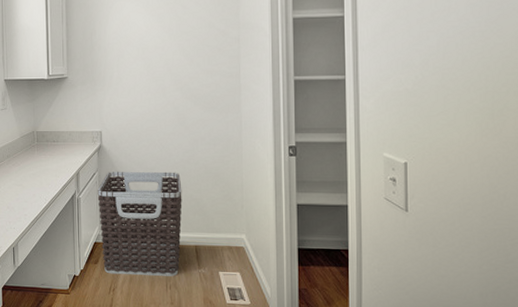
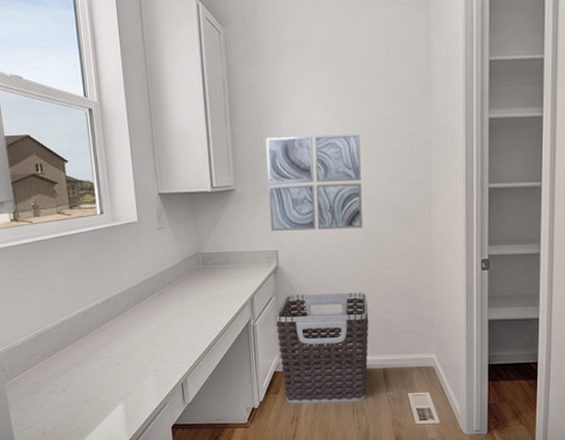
wall art: none [94,31,177,114] -> present [265,133,362,231]

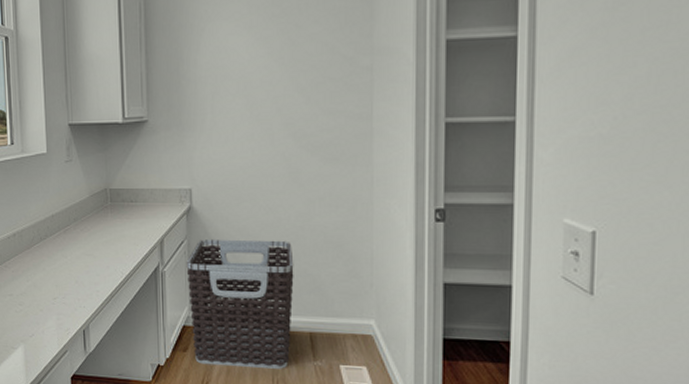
wall art: present [265,133,362,231] -> none [182,59,289,167]

